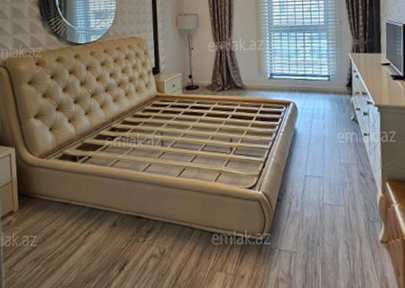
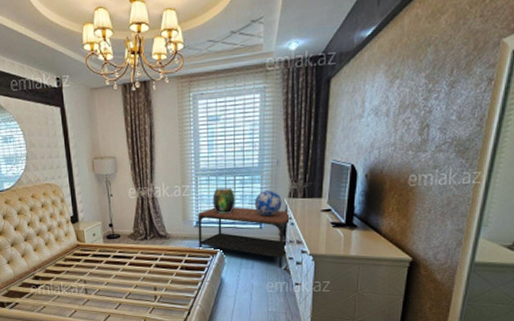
coffee table: none [271,60,356,118] -> present [198,207,291,268]
decorative urn: none [285,43,306,66] -> present [212,187,236,213]
decorative globe: none [322,45,347,70] -> present [254,189,282,217]

